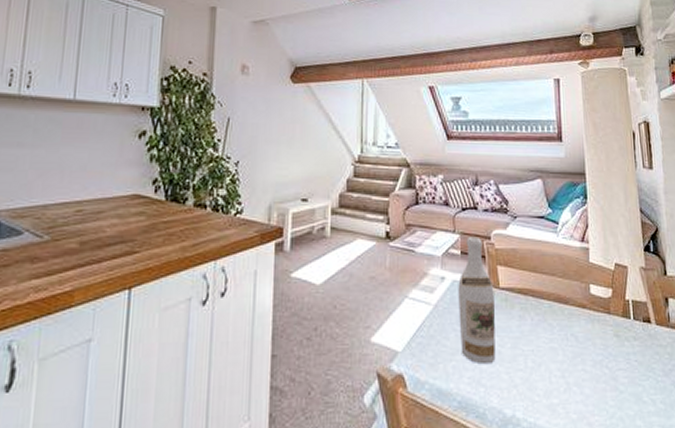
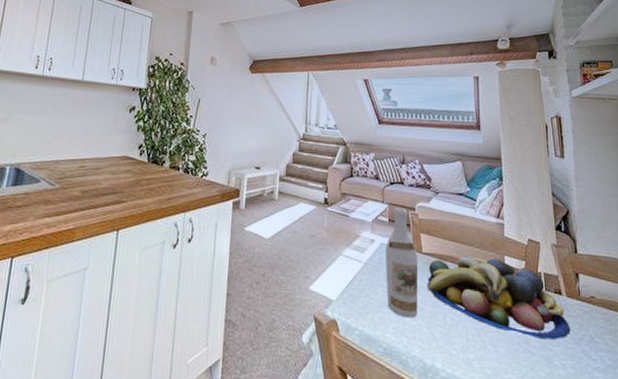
fruit bowl: none [505,288,661,374] -> present [427,256,571,340]

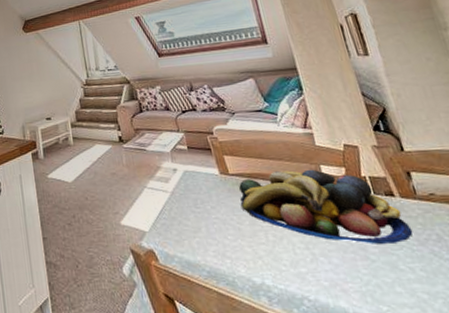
wine bottle: present [386,207,418,318] -> none [189,133,237,240]

